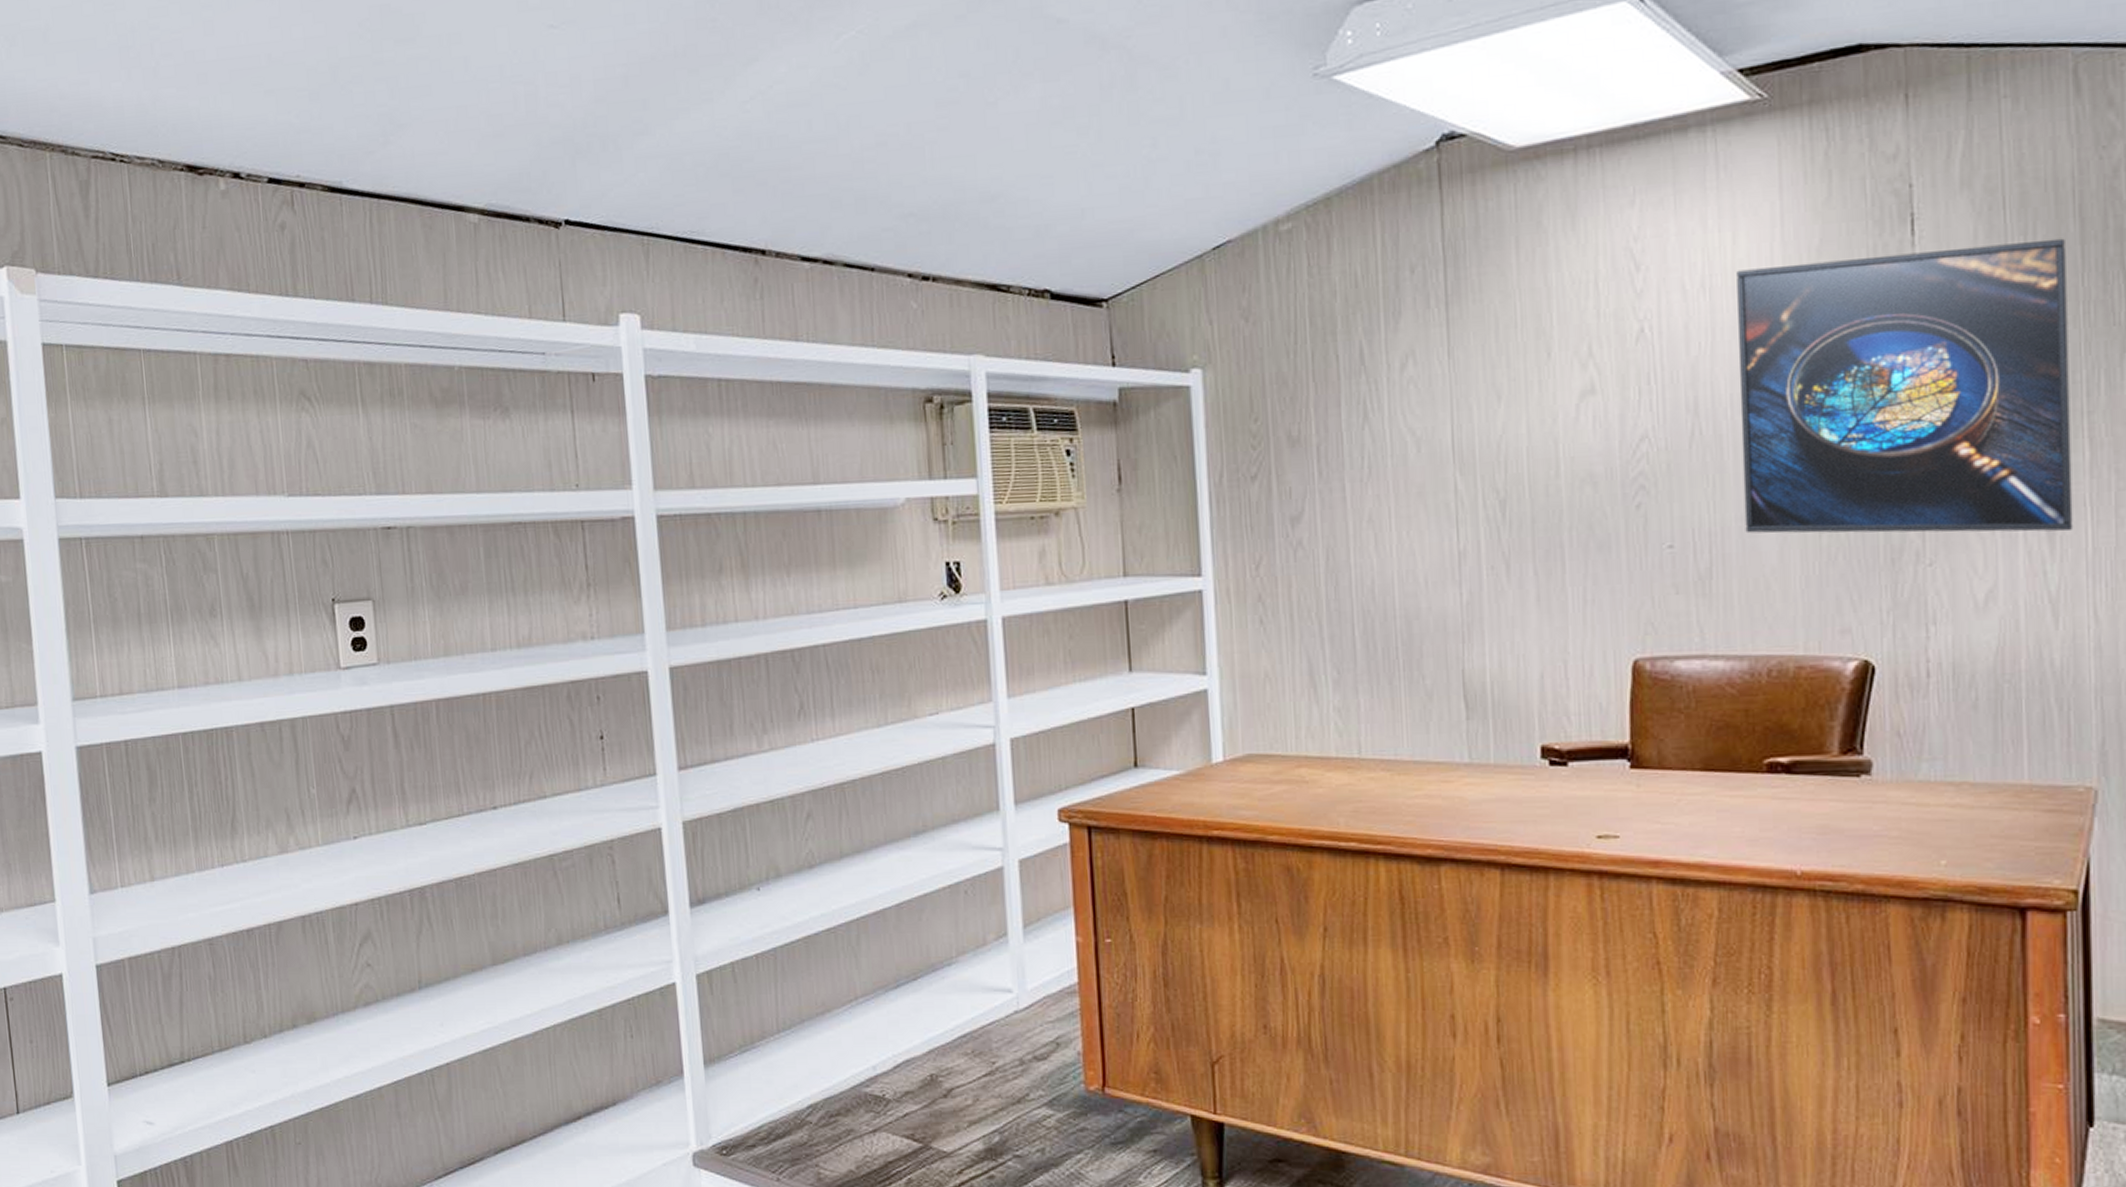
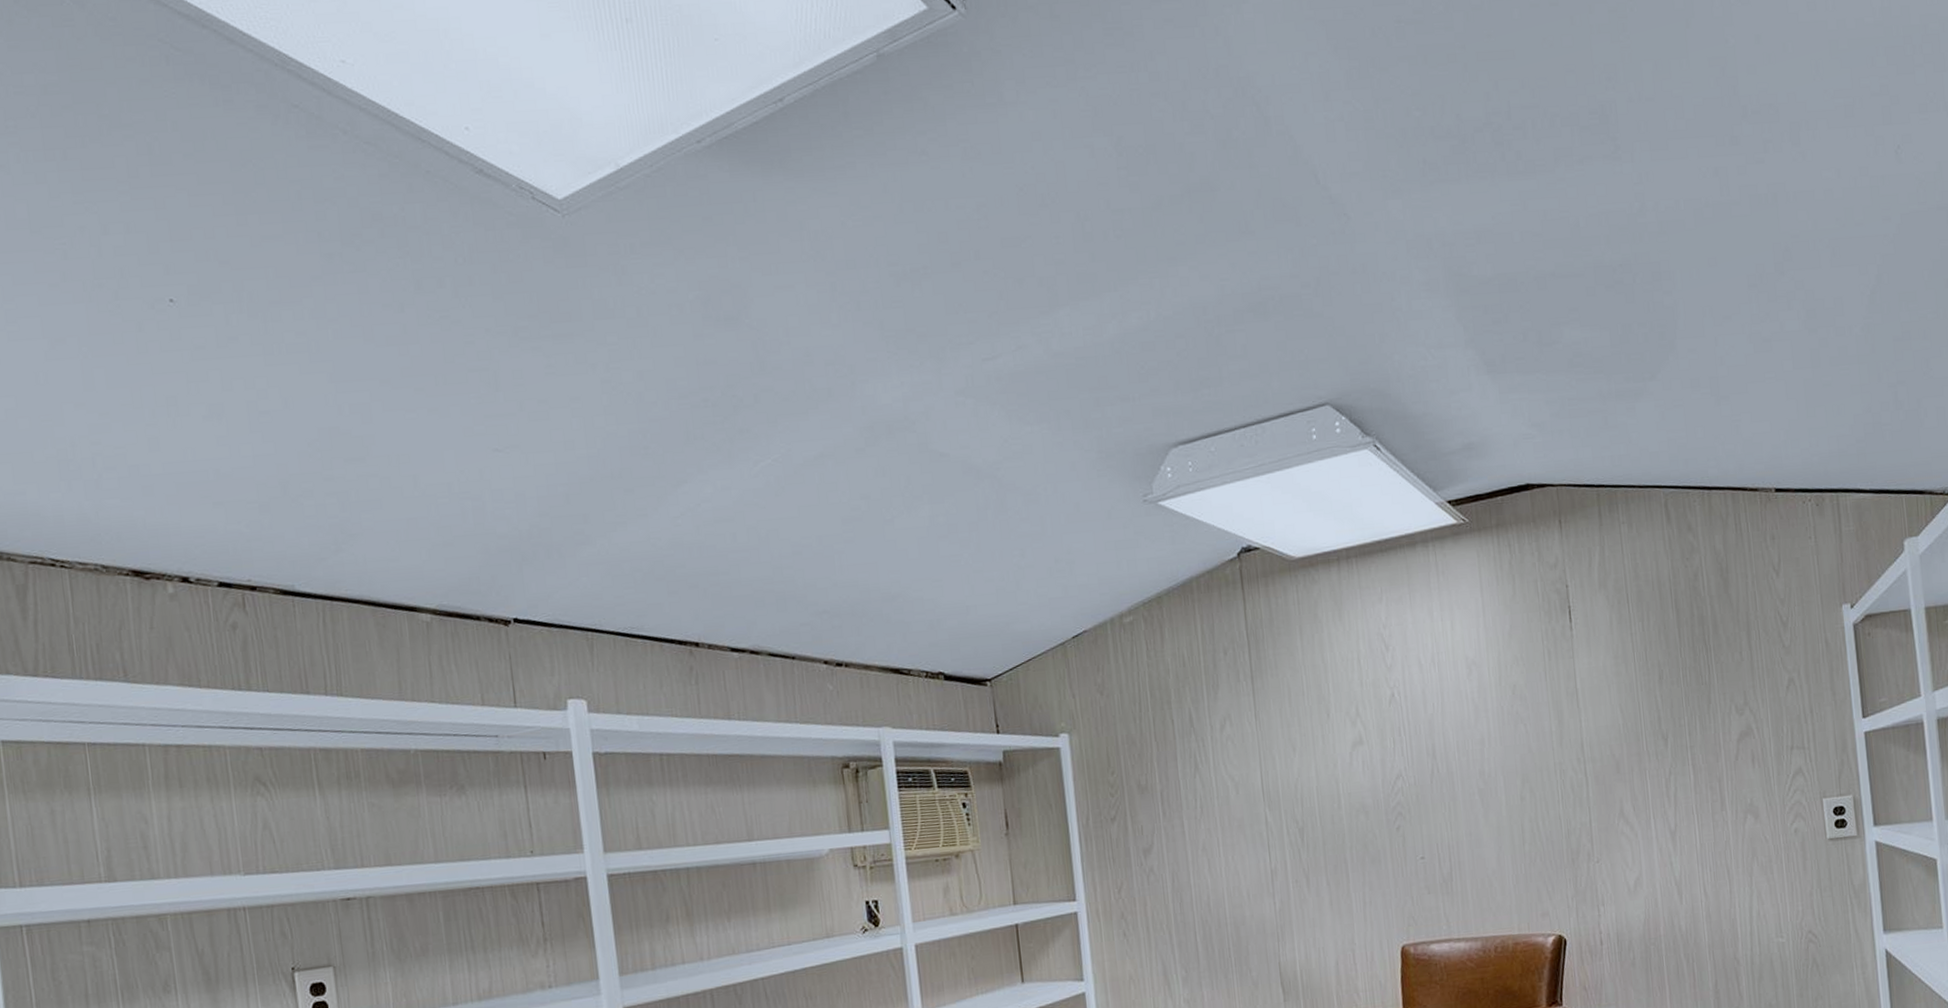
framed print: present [1736,238,2074,534] -> none [1455,623,1687,845]

